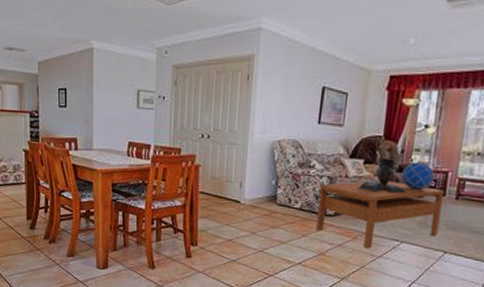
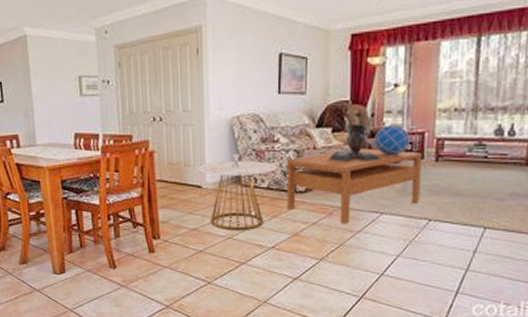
side table: none [238,175,311,246] -> present [197,154,277,230]

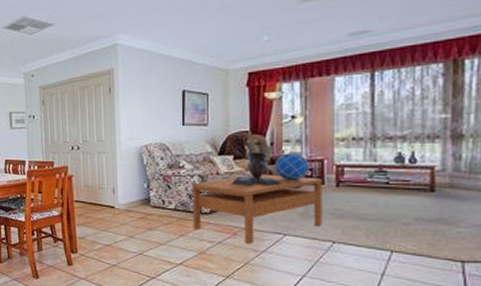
side table: present [197,154,277,230] -> none [111,178,183,247]

